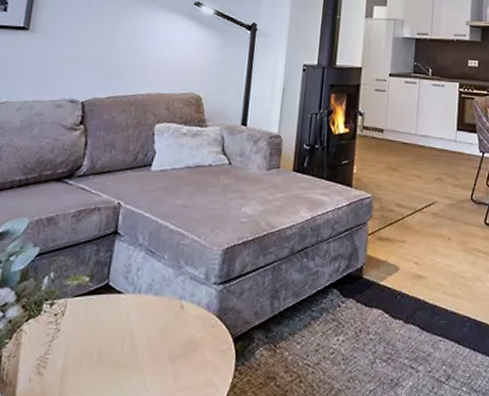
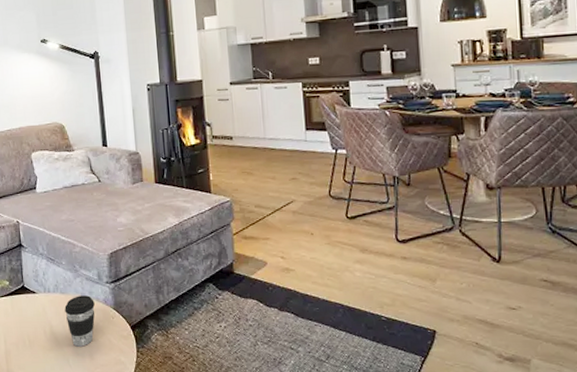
coffee cup: none [154,298,195,363] -> present [64,295,95,347]

